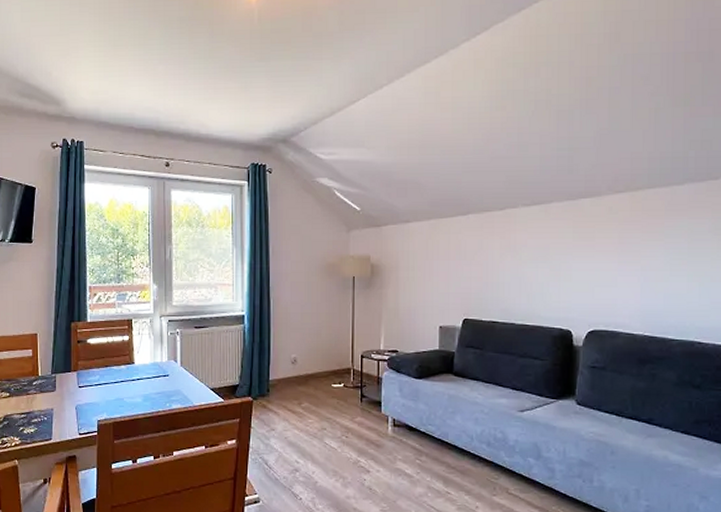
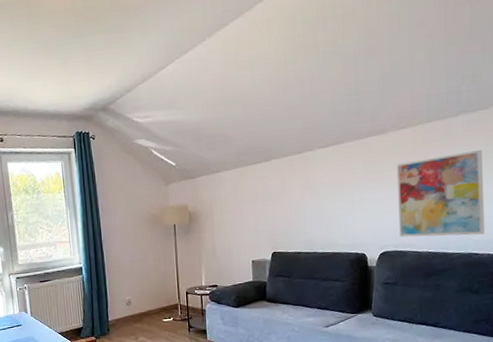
wall art: none [610,225,711,321] -> present [396,150,484,238]

